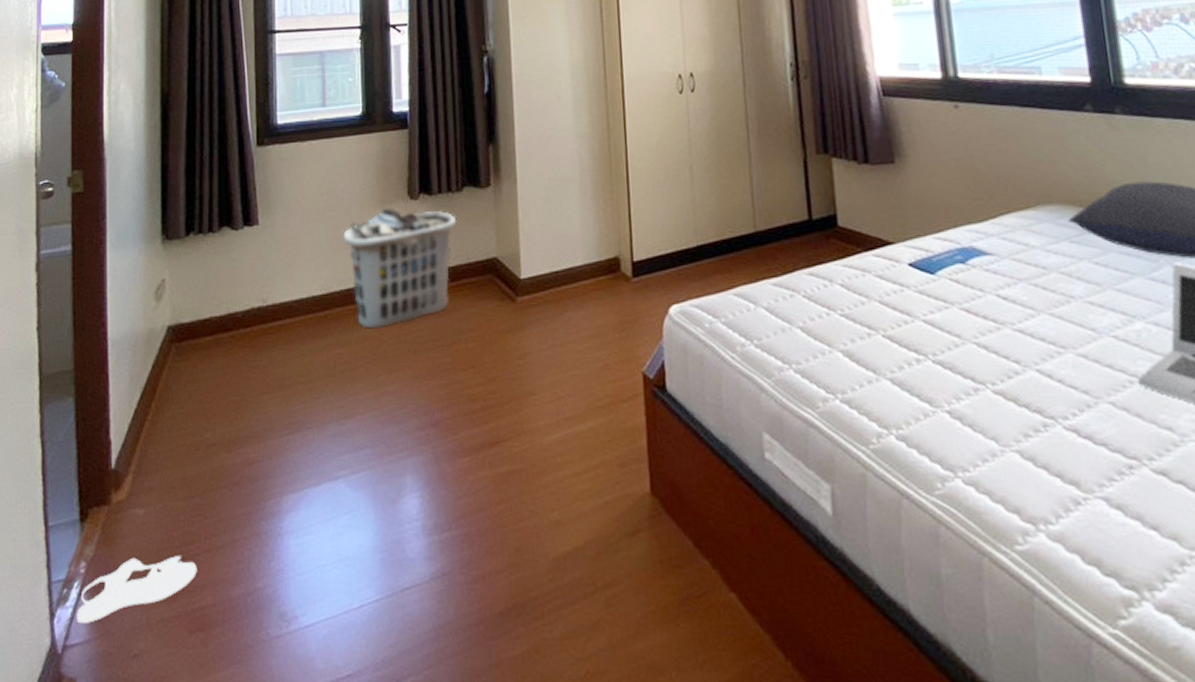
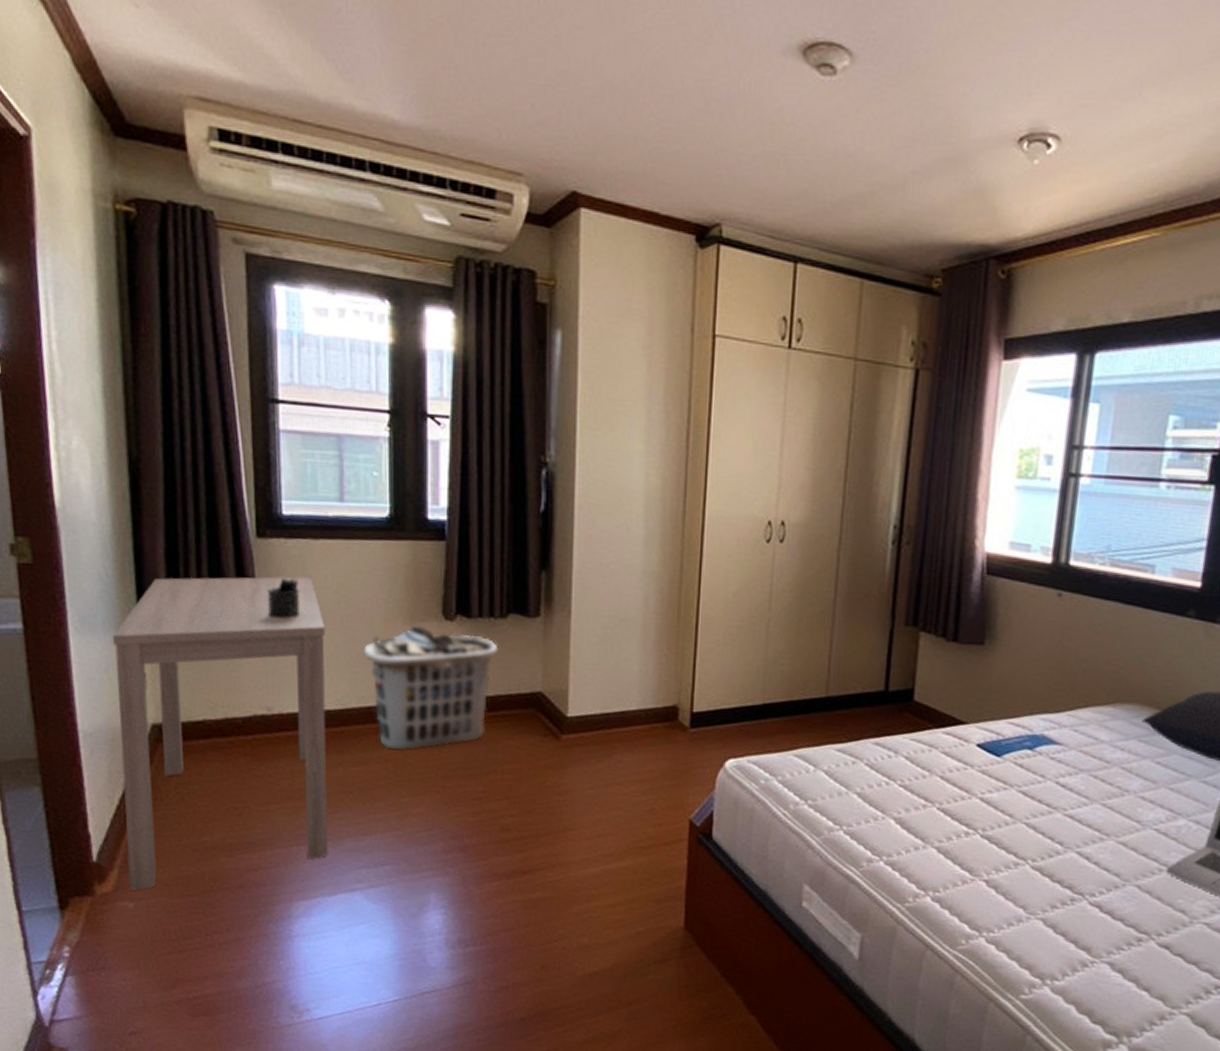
shoe: present [77,556,197,624] -> none [63,946,198,1002]
desk: none [141,174,314,497] -> present [113,576,328,892]
pen holder: none [264,178,291,215] -> present [267,577,300,619]

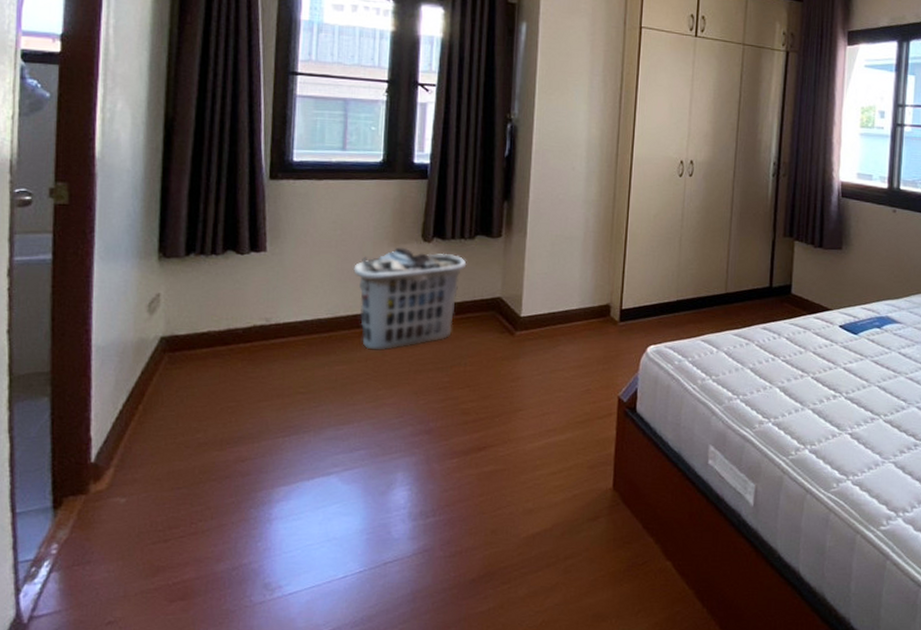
desk: present [113,576,328,892] -> none [123,209,323,488]
pen holder: present [267,577,300,619] -> none [273,211,303,244]

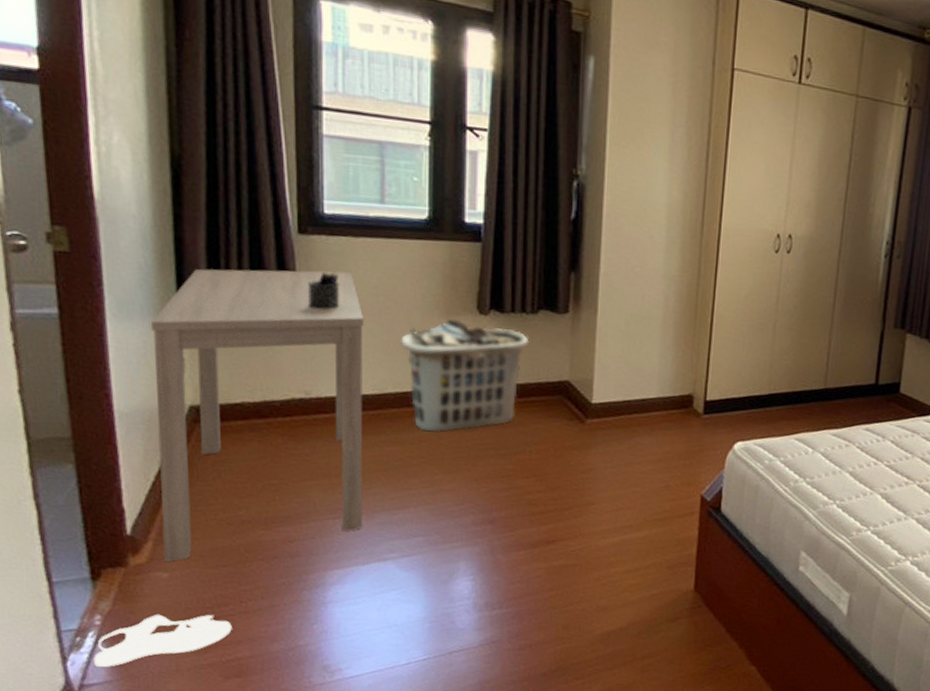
shoe: none [46,538,181,598] -> present [94,614,232,668]
desk: none [123,209,323,488] -> present [151,268,365,563]
pen holder: none [273,211,303,244] -> present [307,271,340,310]

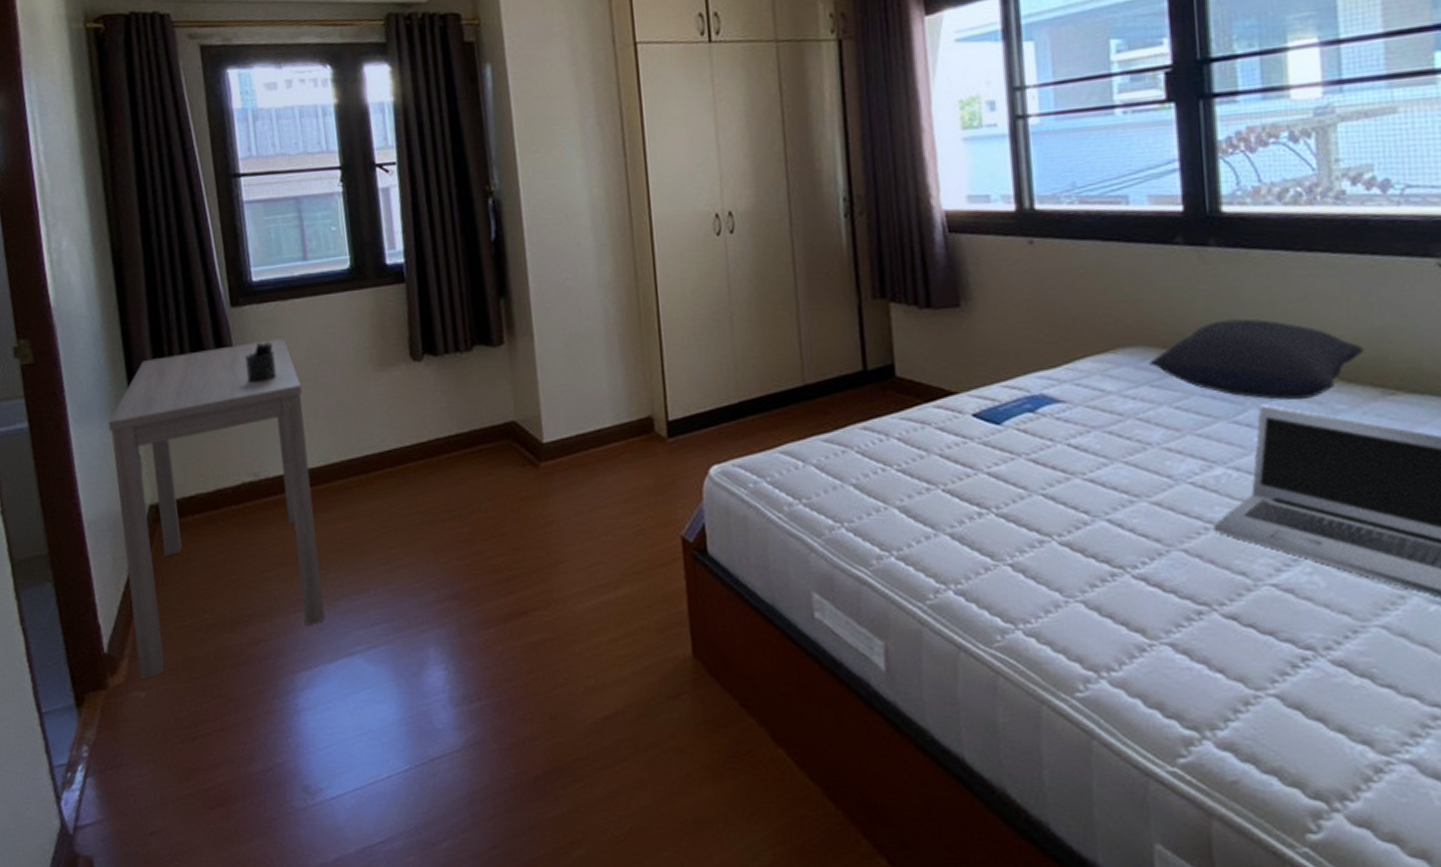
shoe: present [94,614,232,668] -> none [84,736,210,806]
clothes hamper: present [401,318,530,432] -> none [339,370,468,501]

